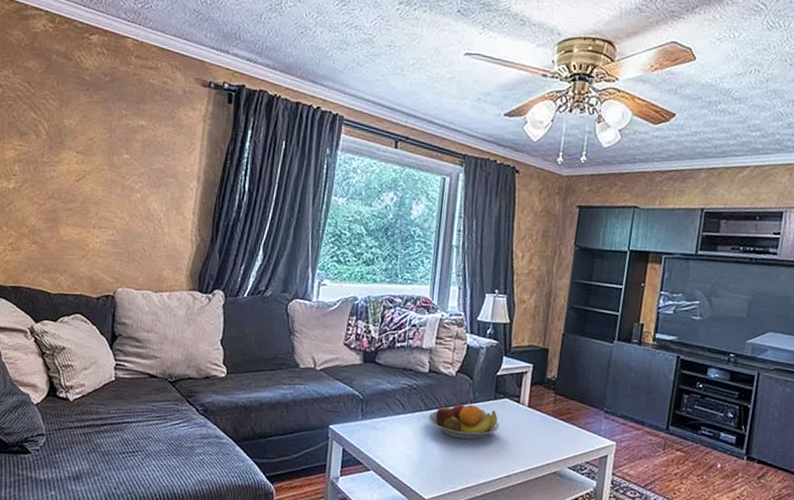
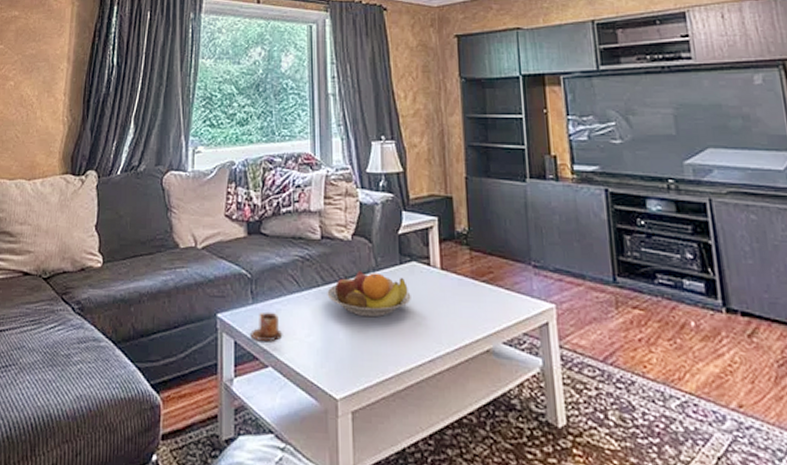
mug: none [357,427,386,451] -> present [250,311,283,341]

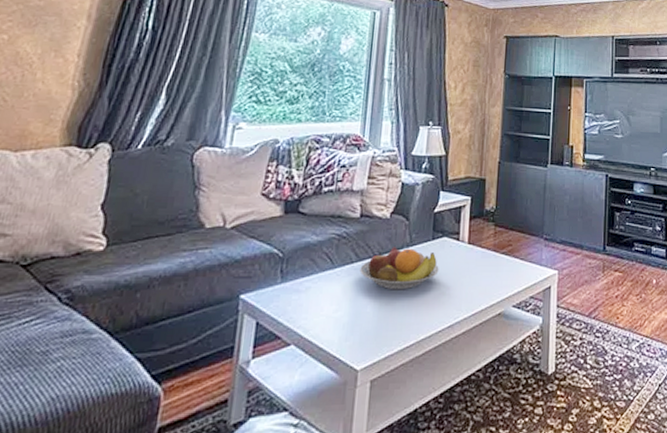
mug: present [250,311,283,341] -> none [275,290,310,319]

